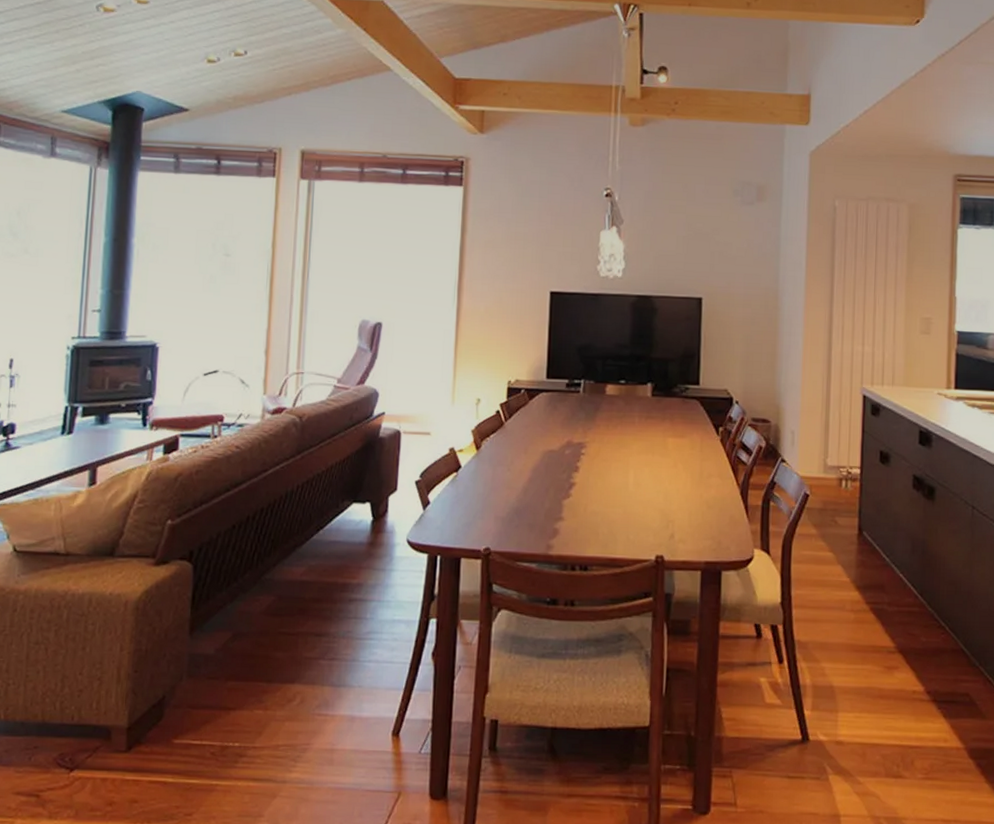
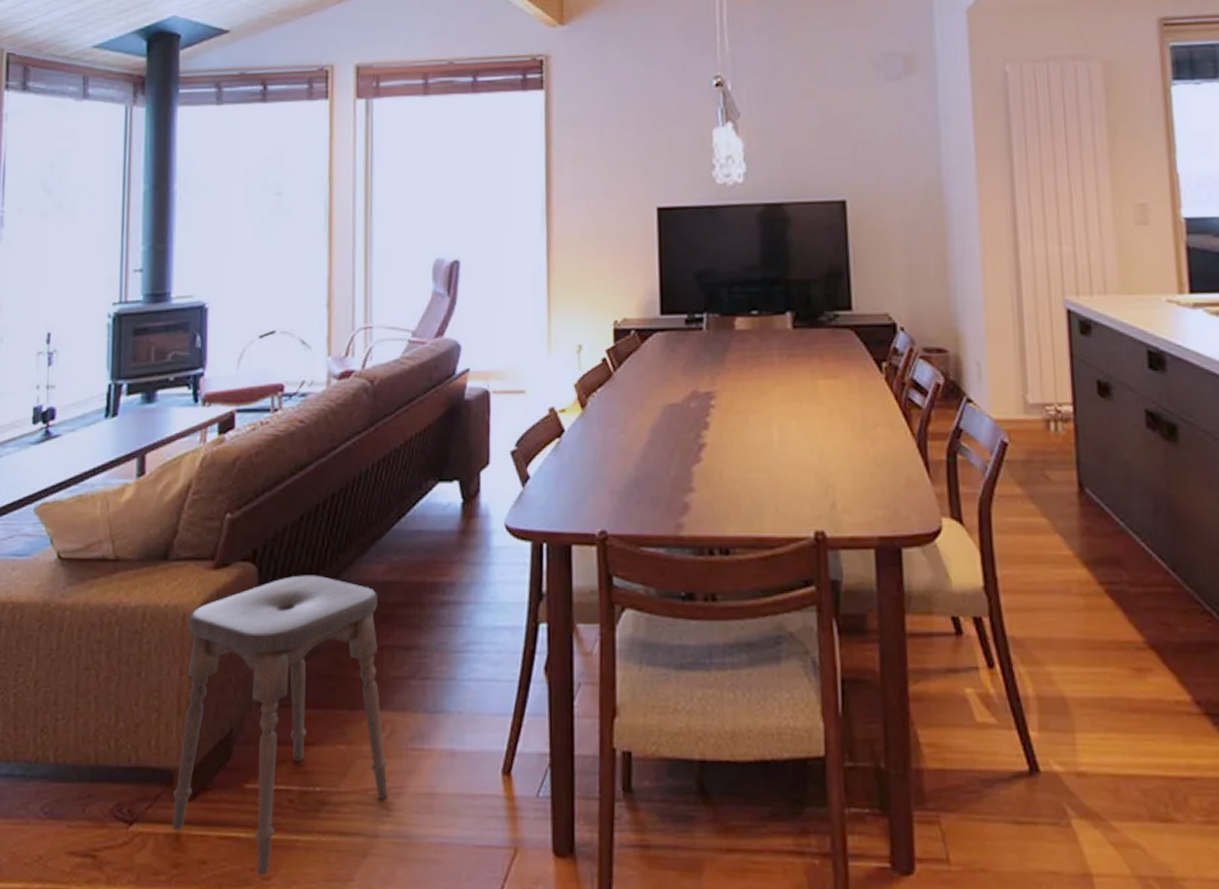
stool: none [108,573,297,813] -> present [172,575,388,876]

